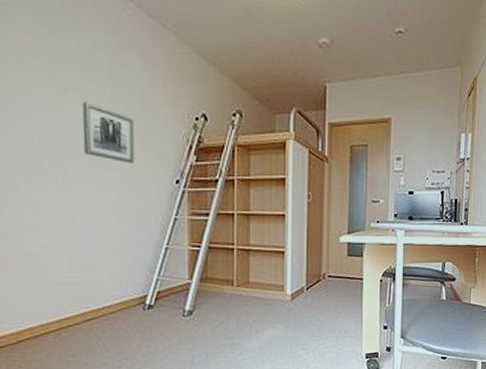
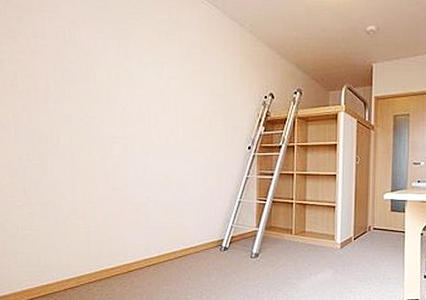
wall art: present [82,101,135,164] -> none [180,87,218,134]

